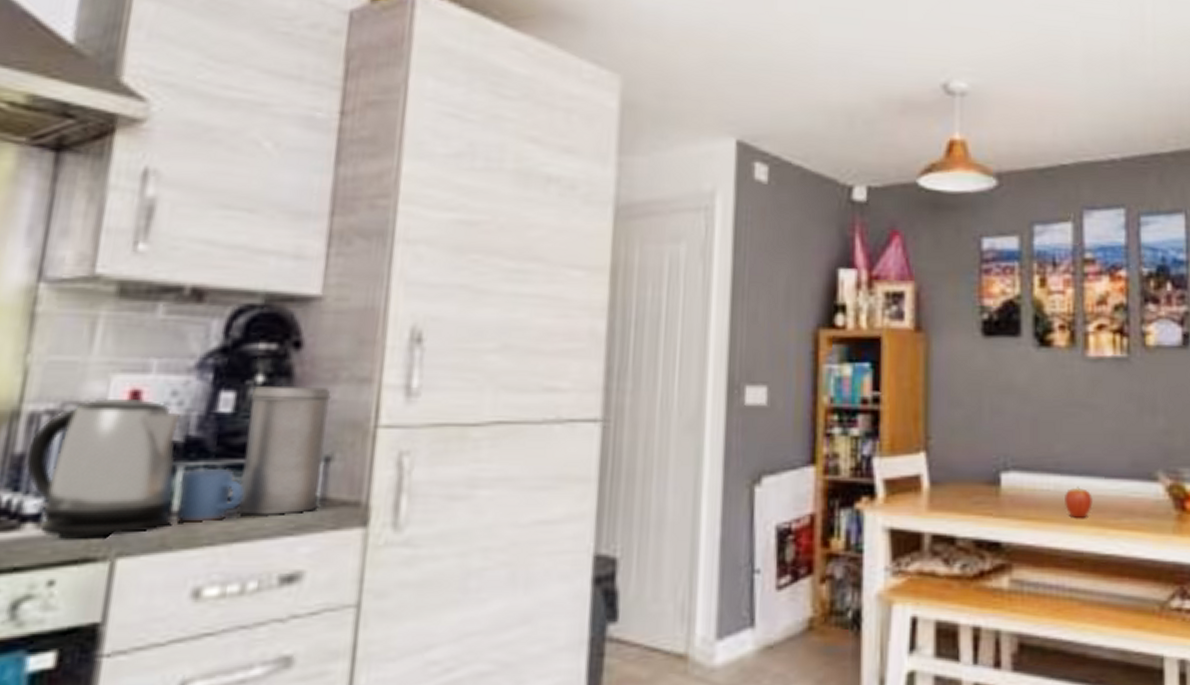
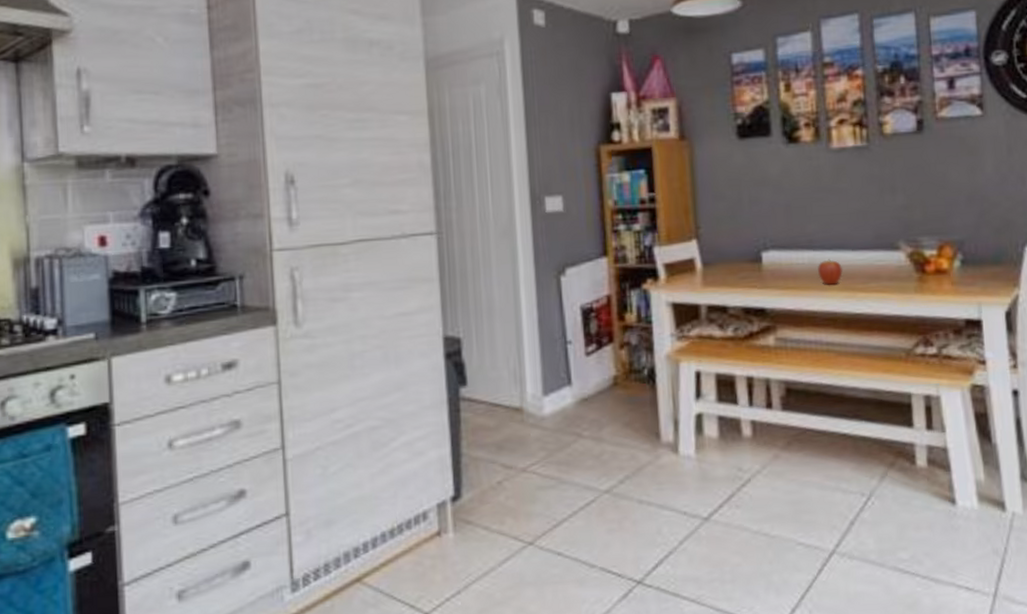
kettle: present [25,397,180,539] -> none [39,243,142,346]
mug: present [178,468,244,522] -> none [143,288,188,329]
canister: present [235,385,331,517] -> none [180,223,240,323]

